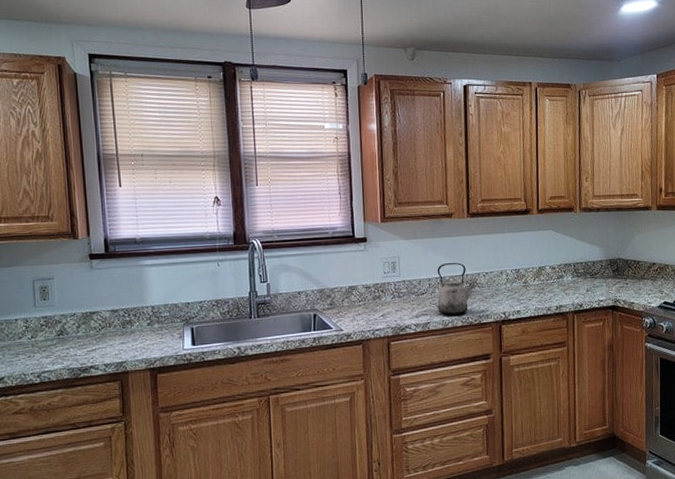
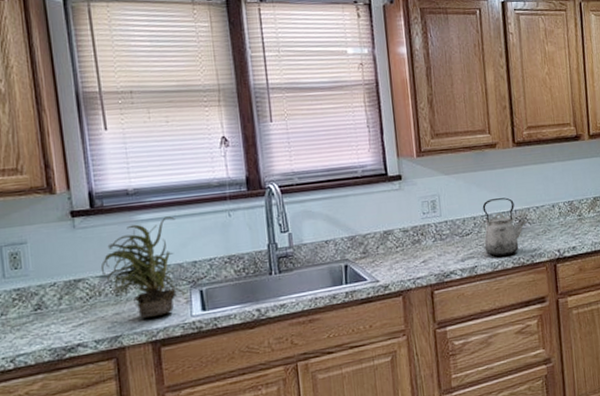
potted plant: none [111,263,178,348] -> present [100,216,184,318]

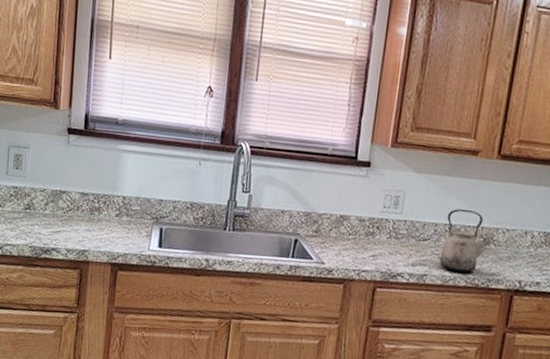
potted plant: present [100,216,184,318] -> none [82,152,152,242]

